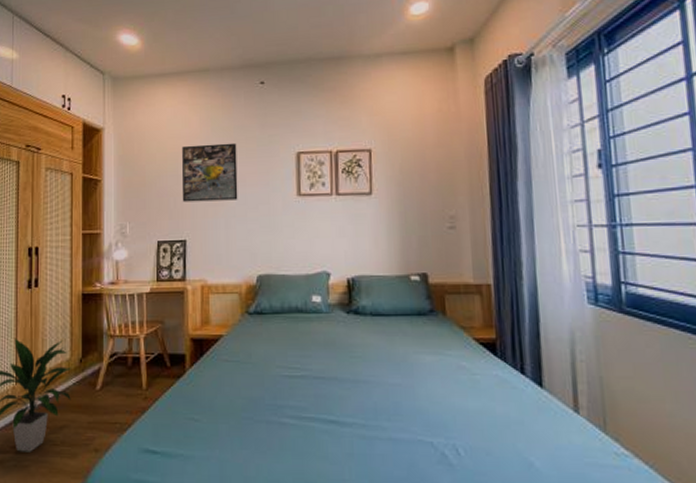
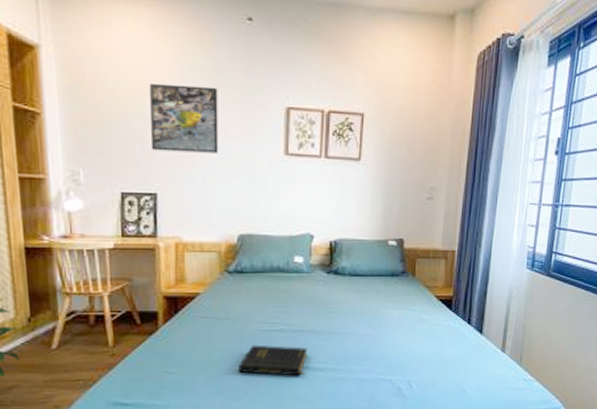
book: none [261,392,333,431] -> present [239,345,308,376]

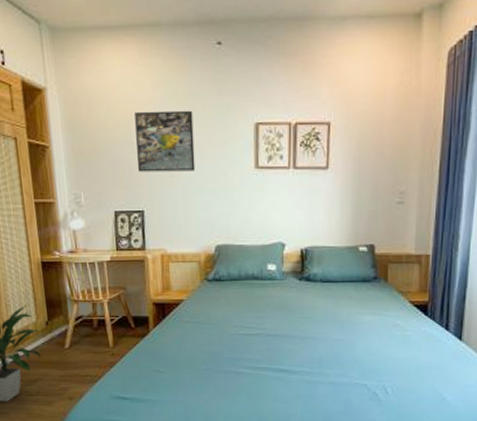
book: present [239,345,308,376] -> none [220,347,283,378]

